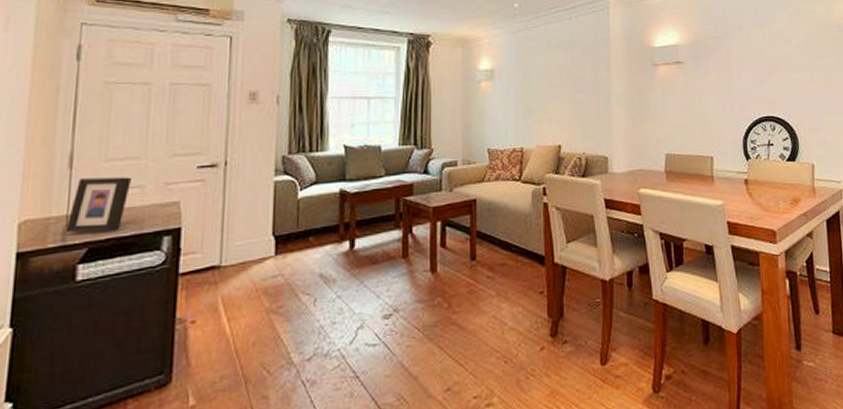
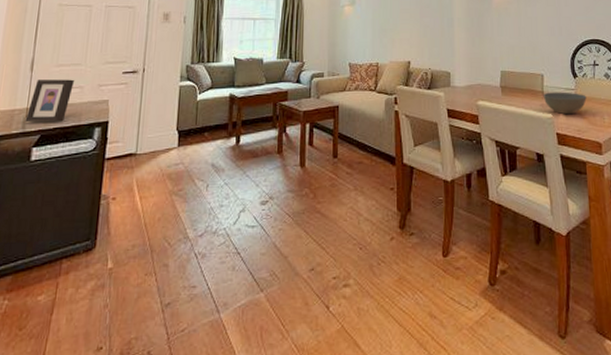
bowl: none [712,175,760,201] -> present [543,92,587,115]

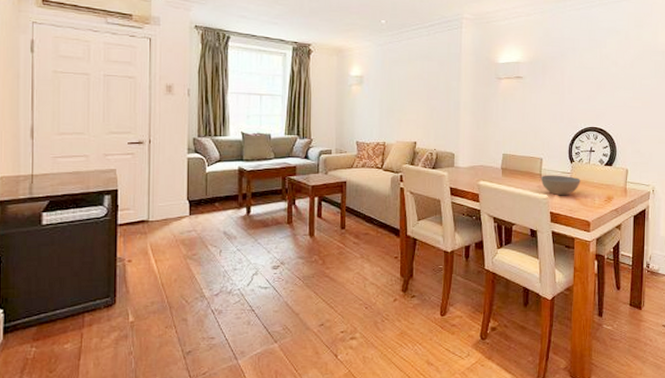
picture frame: present [25,79,75,123] -> none [31,147,79,189]

